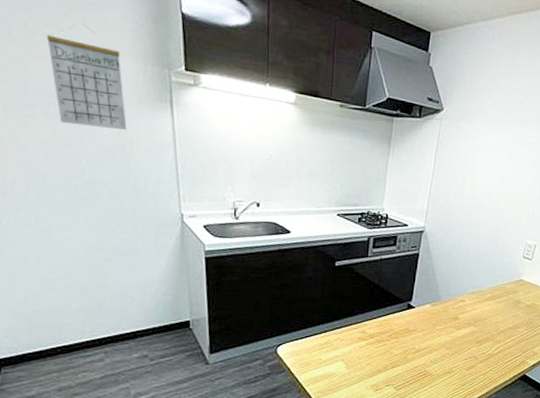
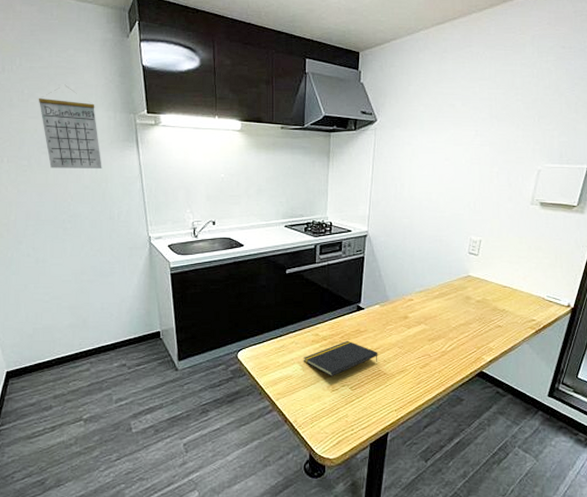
notepad: none [348,339,426,375] -> present [304,340,378,376]

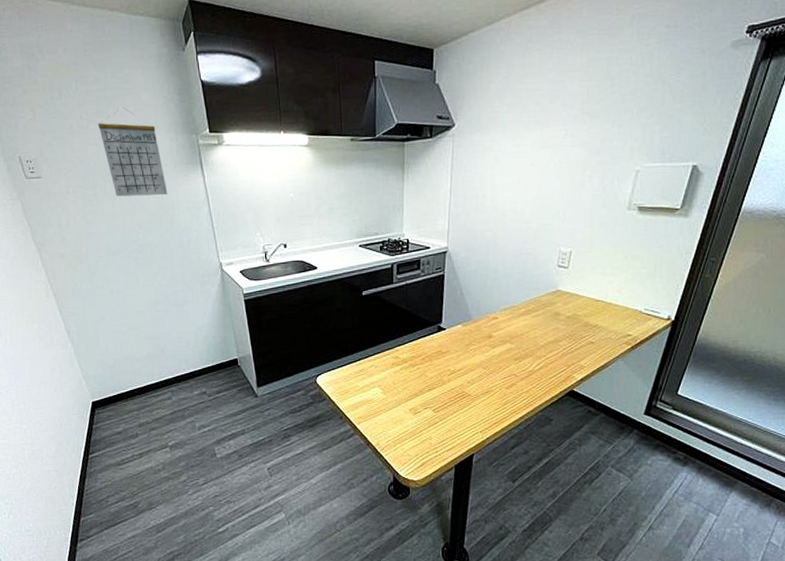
notepad: present [304,340,378,376] -> none [384,362,462,399]

